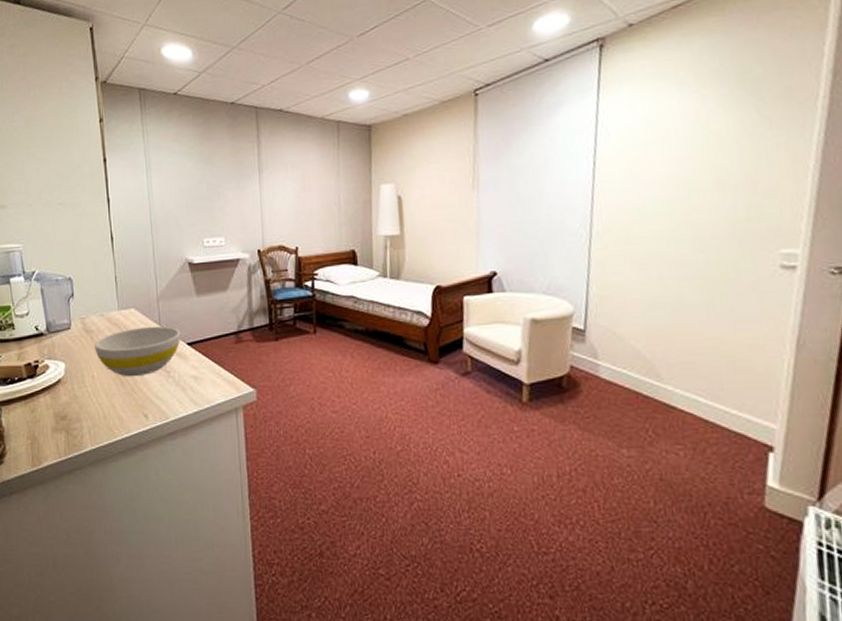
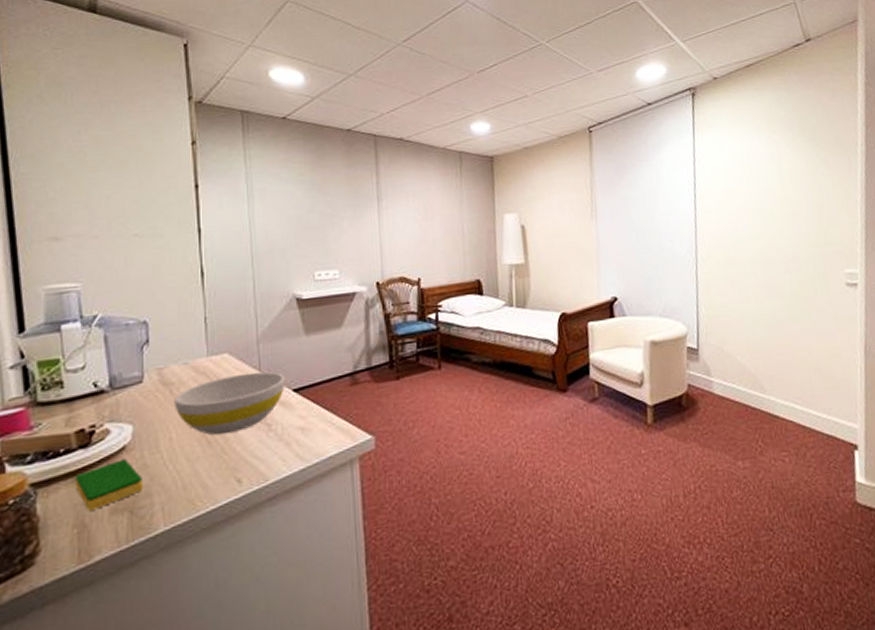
dish sponge: none [26,390,74,427] -> present [74,459,142,510]

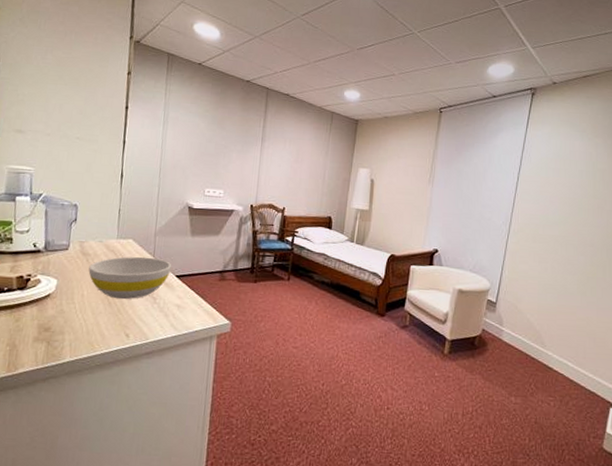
dish sponge: present [74,459,142,510] -> none [12,303,59,336]

